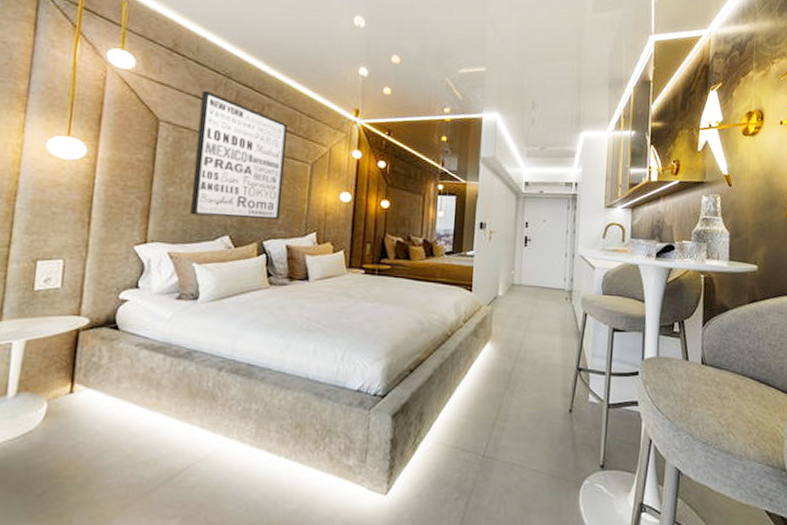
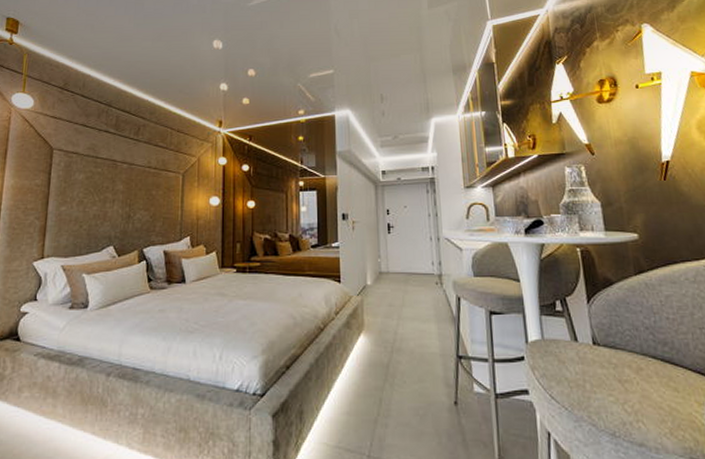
wall art: present [189,90,287,219] -> none [79,119,160,230]

